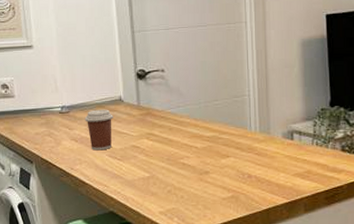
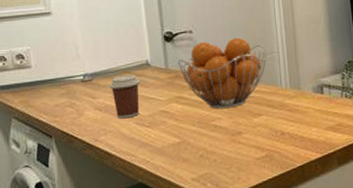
fruit basket: none [149,78,237,148] -> present [177,37,267,110]

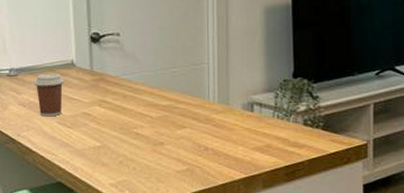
fruit basket: present [177,37,267,110] -> none [103,44,196,117]

